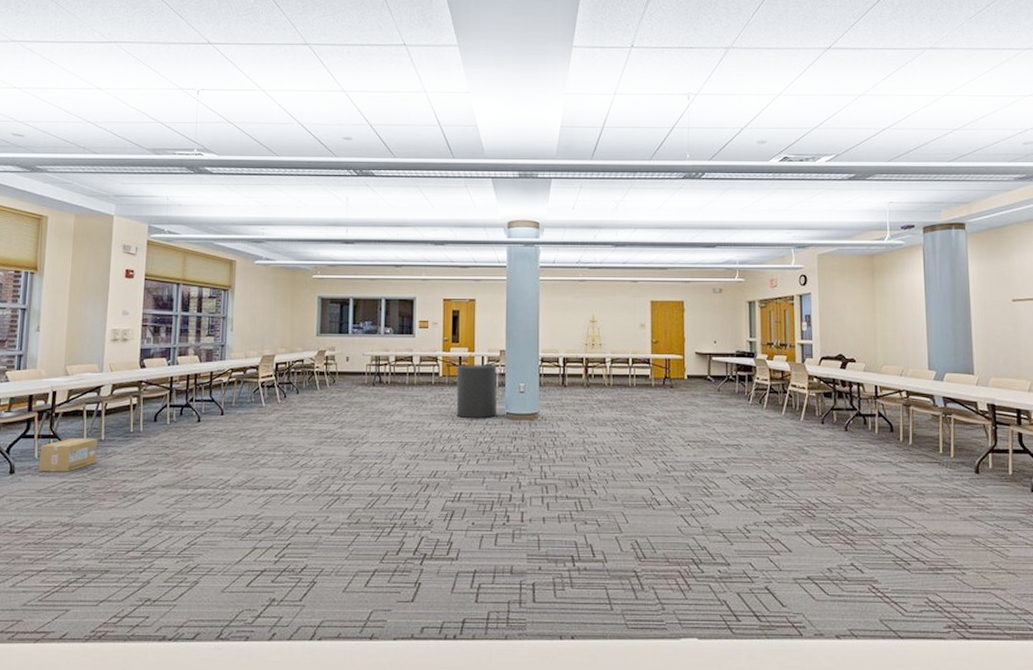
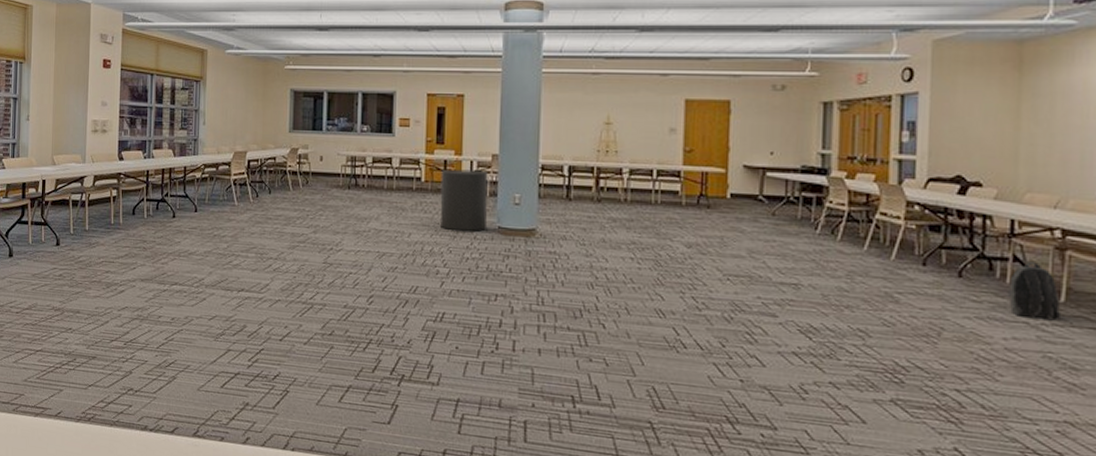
cardboard box: present [38,439,98,472] -> none [33,227,82,259]
backpack: none [877,416,911,459] -> present [1008,262,1062,321]

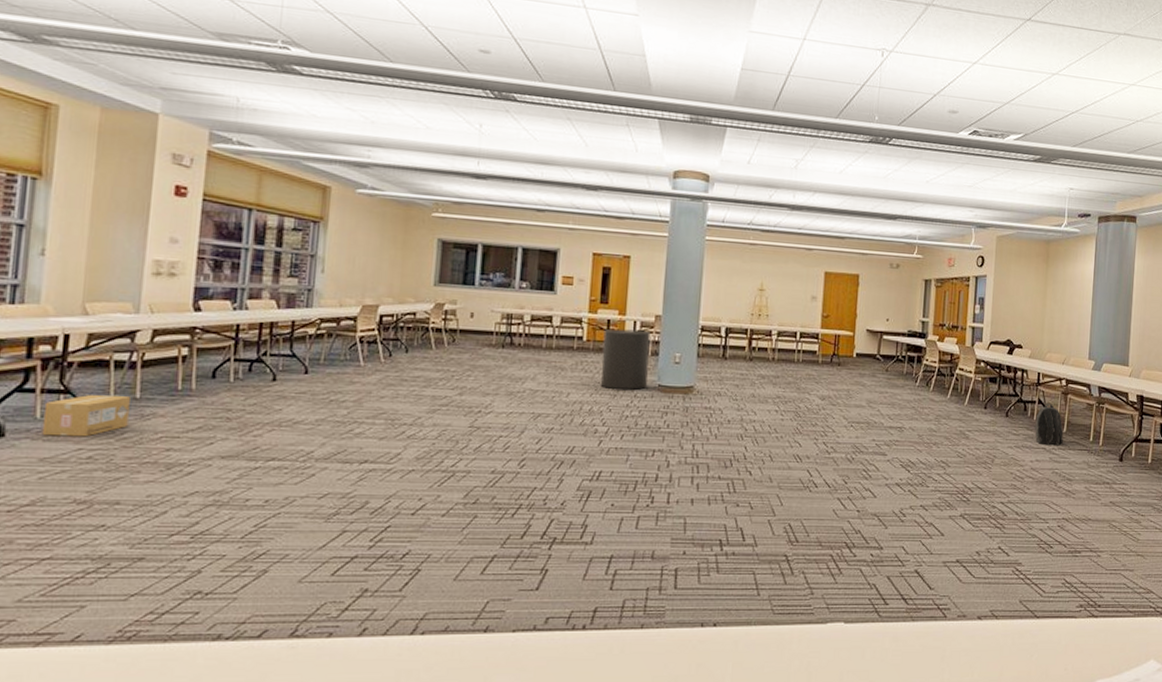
cardboard box: none [33,227,82,259] -> present [42,395,130,437]

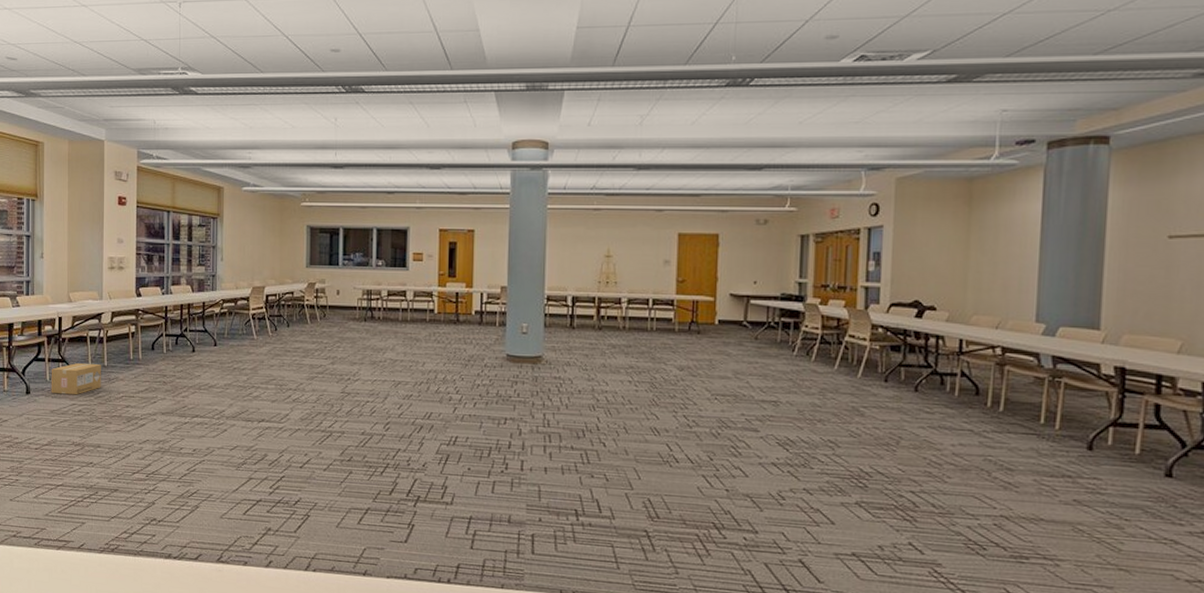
trash can: present [600,328,651,390] -> none [452,301,497,360]
backpack: present [1035,404,1064,446] -> none [956,376,1001,428]

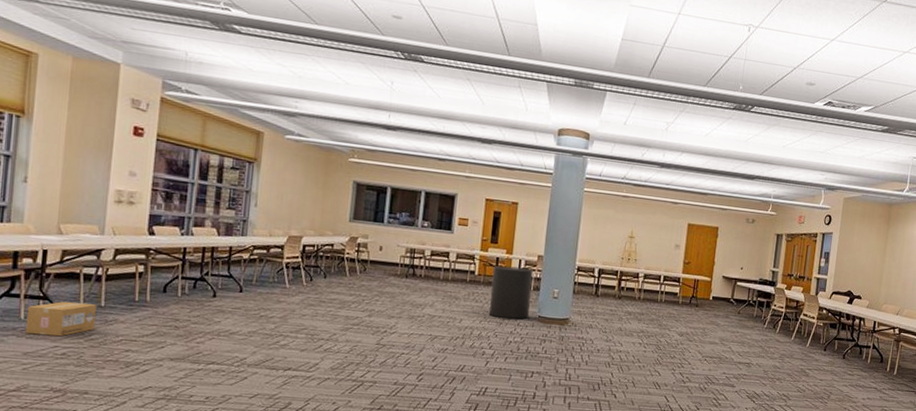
trash can: none [452,301,497,360] -> present [489,265,533,320]

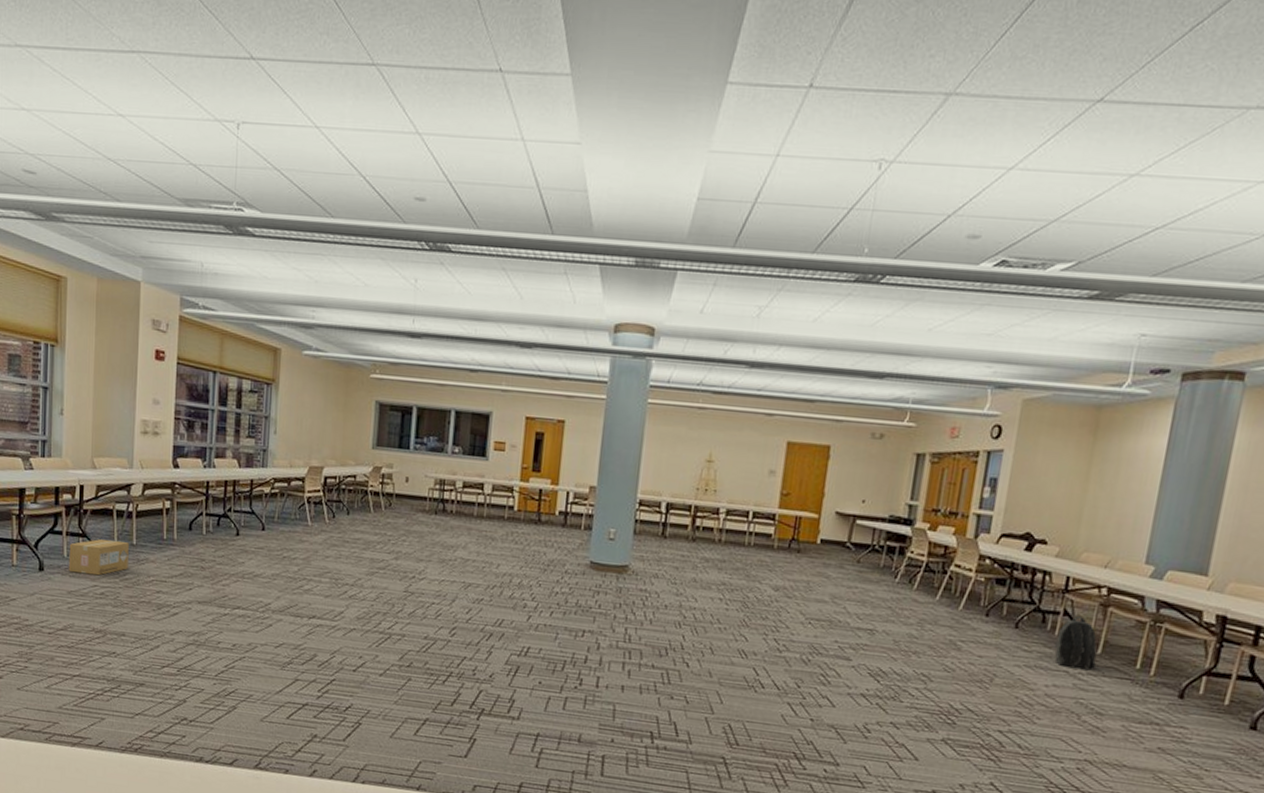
trash can: present [489,265,533,320] -> none [531,499,584,566]
backpack: none [868,349,894,387] -> present [1054,616,1097,671]

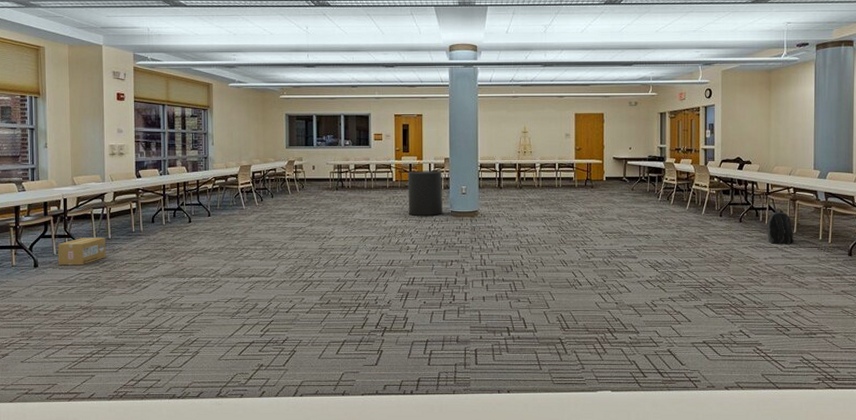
trash can: none [531,499,584,566] -> present [407,170,443,217]

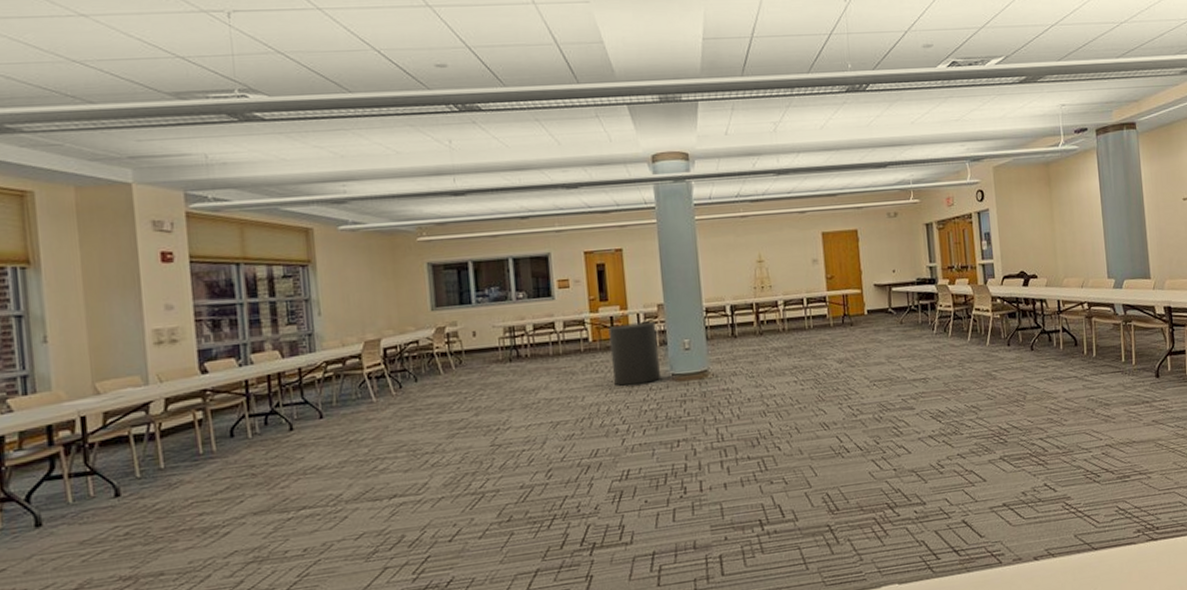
cardboard box: present [57,238,106,266] -> none [74,468,158,520]
backpack: present [767,209,795,245] -> none [1062,330,1096,374]

